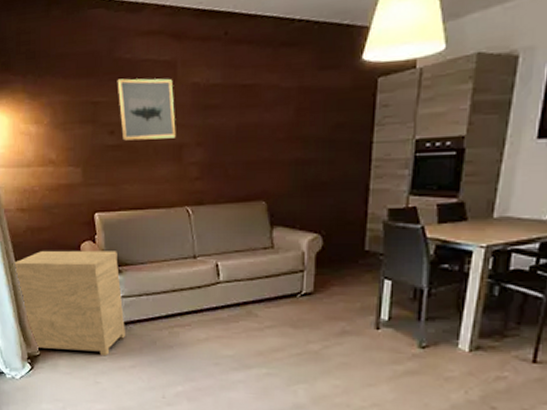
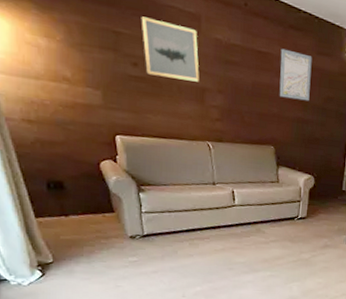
side table: present [13,250,125,357] -> none [18,164,147,264]
wall art: none [270,74,313,137] -> present [279,48,312,101]

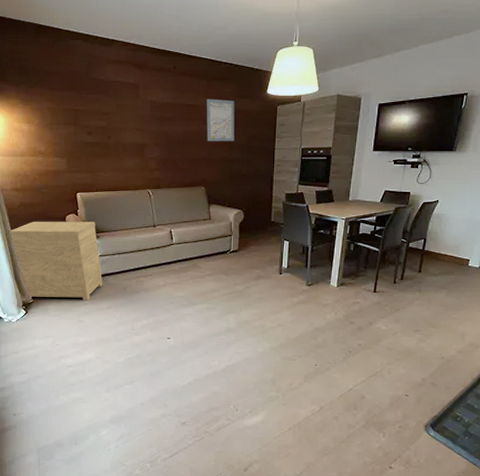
side table: none [18,164,147,264] -> present [9,221,102,301]
wall art: present [141,16,199,82] -> none [93,94,139,140]

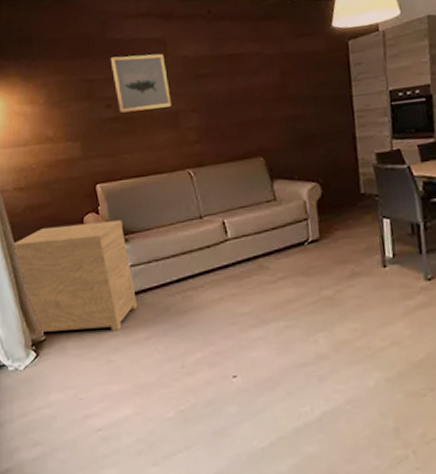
wall art: none [93,94,139,140] -> present [110,54,171,113]
wall art: present [206,98,235,142] -> none [253,42,296,98]

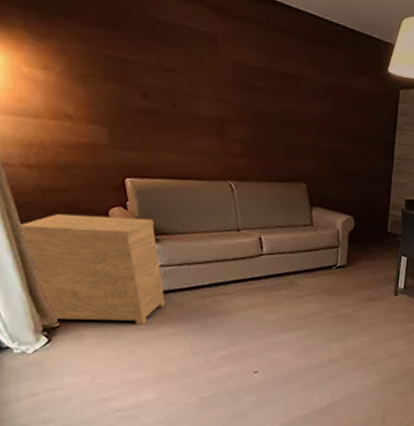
wall art: present [110,54,171,113] -> none [149,39,218,113]

